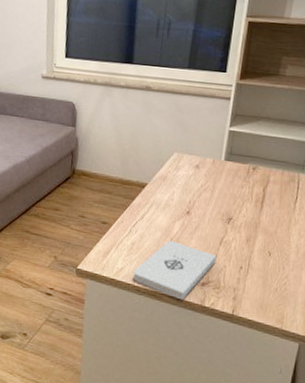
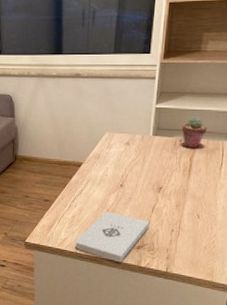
potted succulent: none [255,144,282,178] -> present [181,117,207,148]

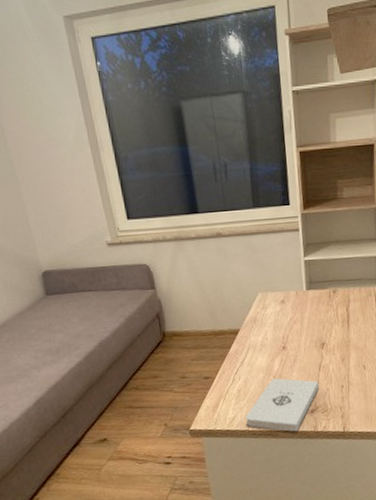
potted succulent: present [181,117,207,148] -> none [332,265,357,298]

